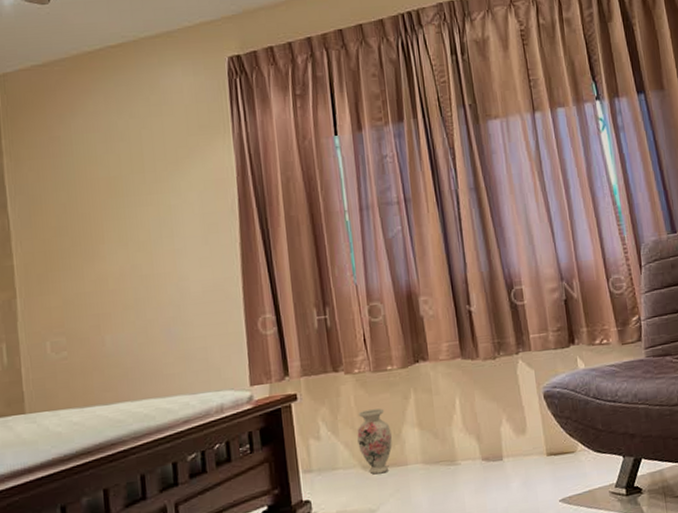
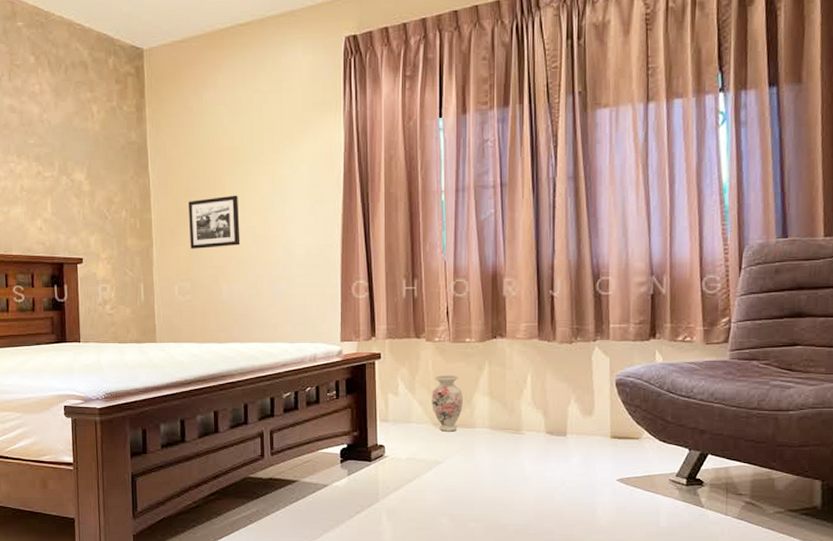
picture frame: none [59,230,125,297] -> present [189,195,241,249]

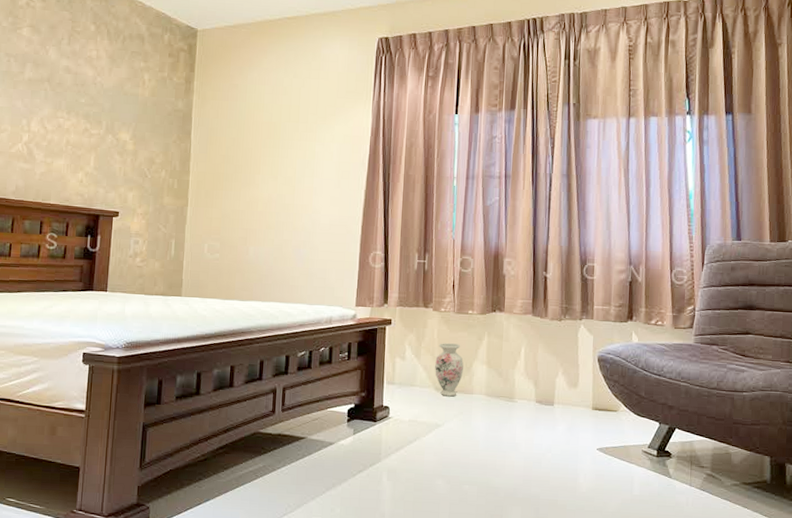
picture frame: present [189,195,241,249] -> none [223,165,272,212]

